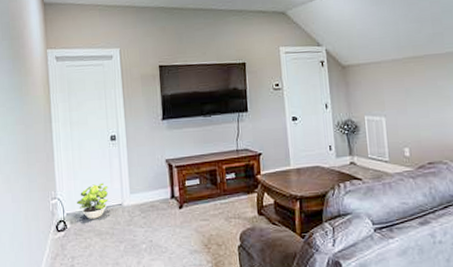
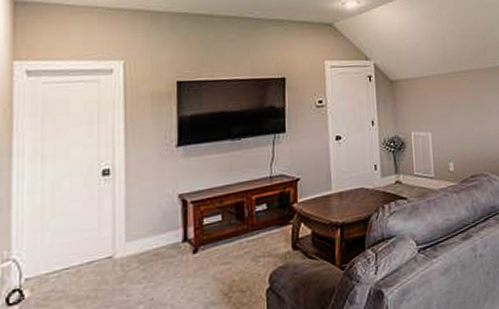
potted plant: present [76,182,109,219] -> none [42,231,94,282]

